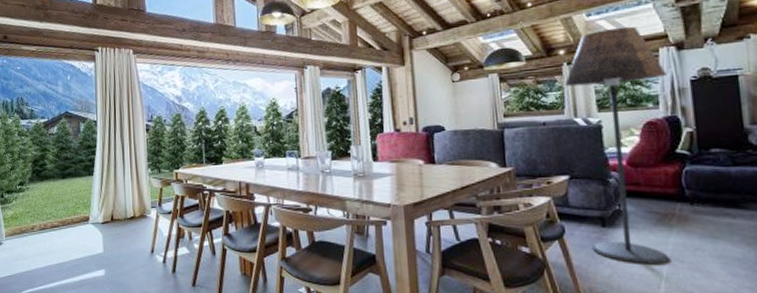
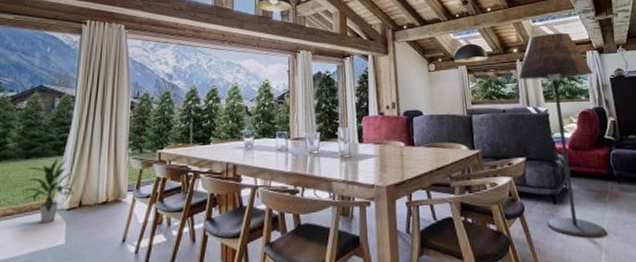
indoor plant: none [63,178,107,234] -> present [22,158,75,223]

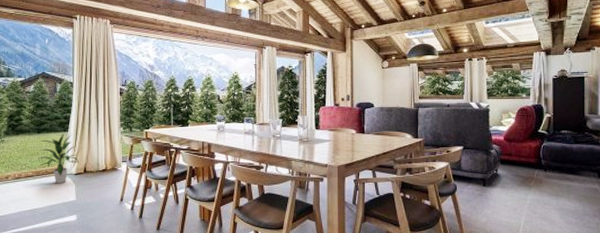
floor lamp: present [519,32,606,238] -> none [466,34,537,215]

